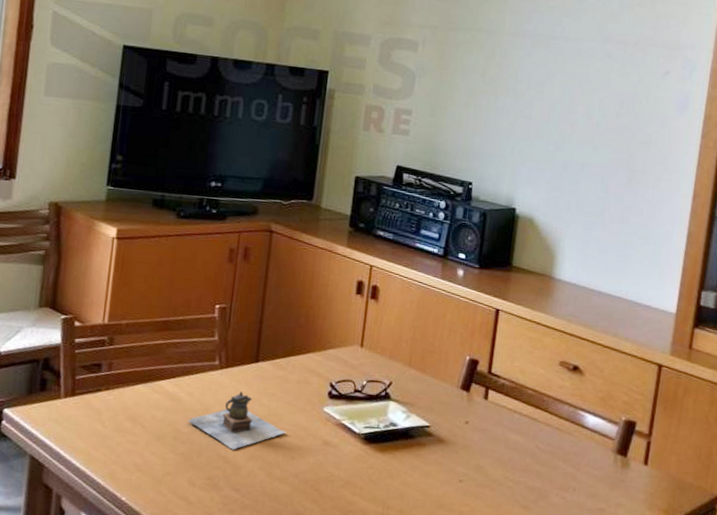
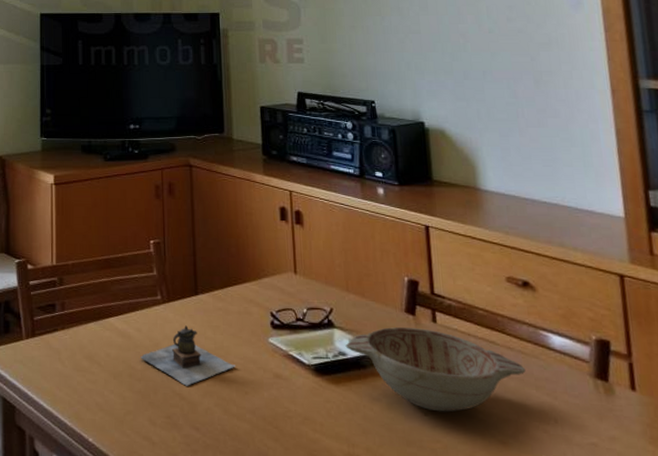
decorative bowl: none [398,402,558,480] -> present [345,327,526,412]

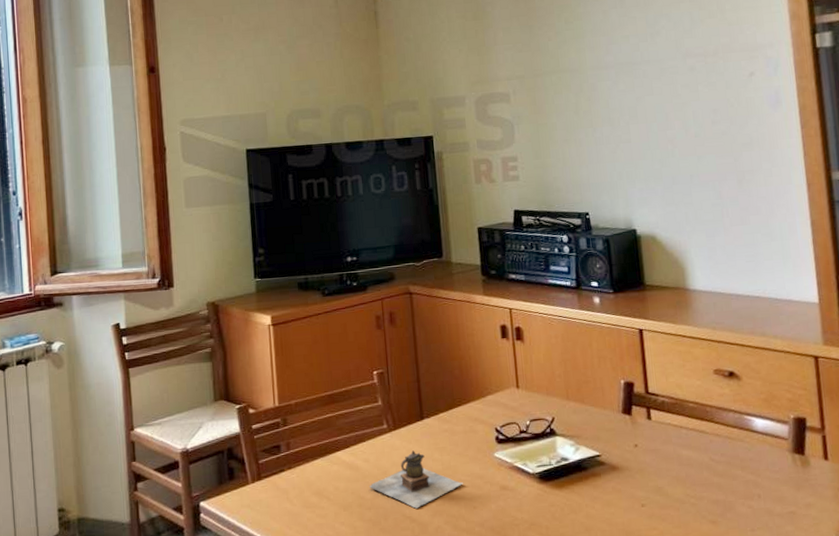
decorative bowl: present [345,327,526,412] -> none [567,426,732,502]

